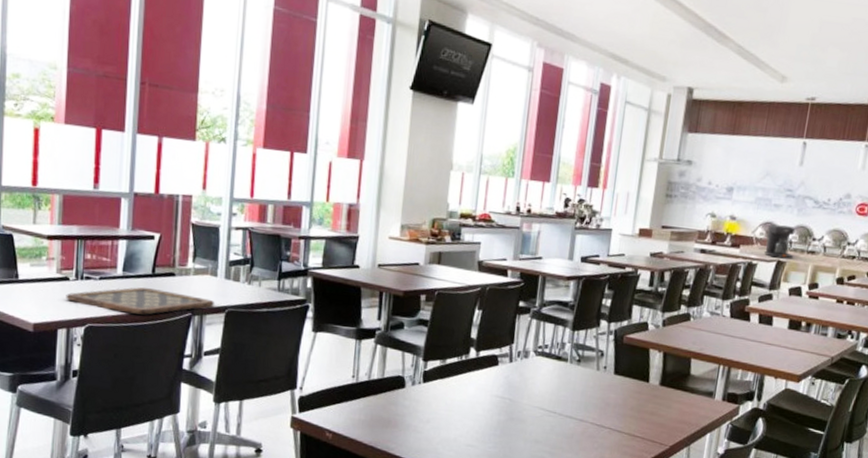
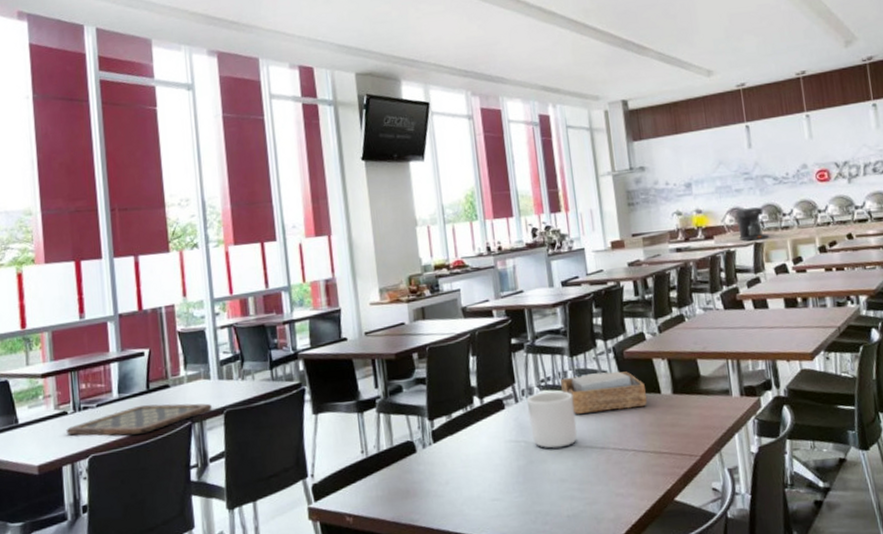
mug: none [518,357,566,413] -> present [526,391,577,449]
napkin holder: none [555,349,636,392] -> present [560,371,648,414]

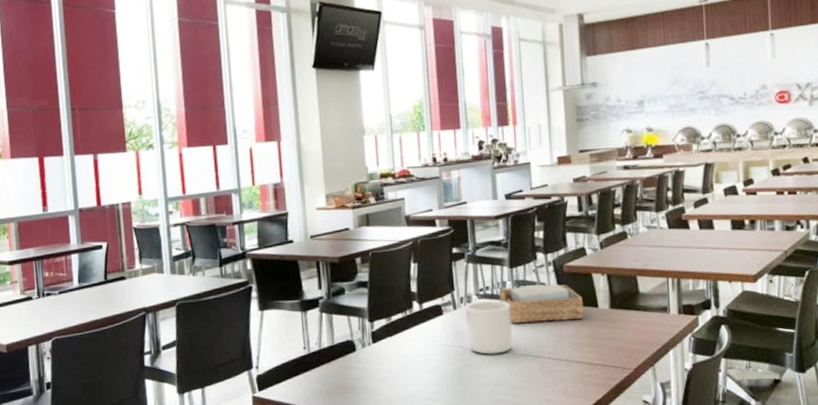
tray: present [66,403,212,436] -> none [31,294,165,322]
coffee maker: present [736,207,770,241] -> none [688,127,721,161]

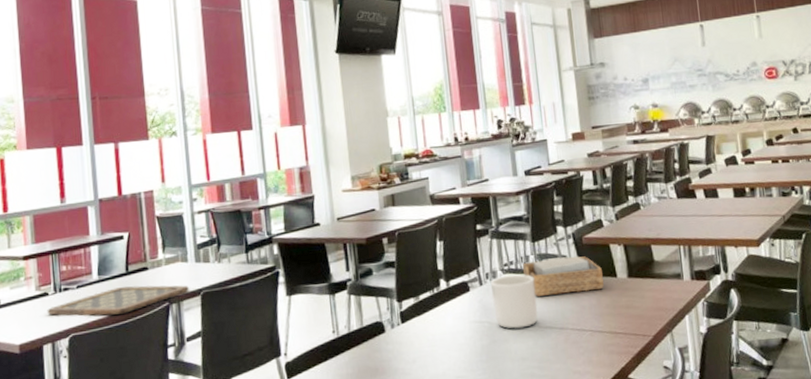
tray: none [31,294,165,322] -> present [47,285,189,316]

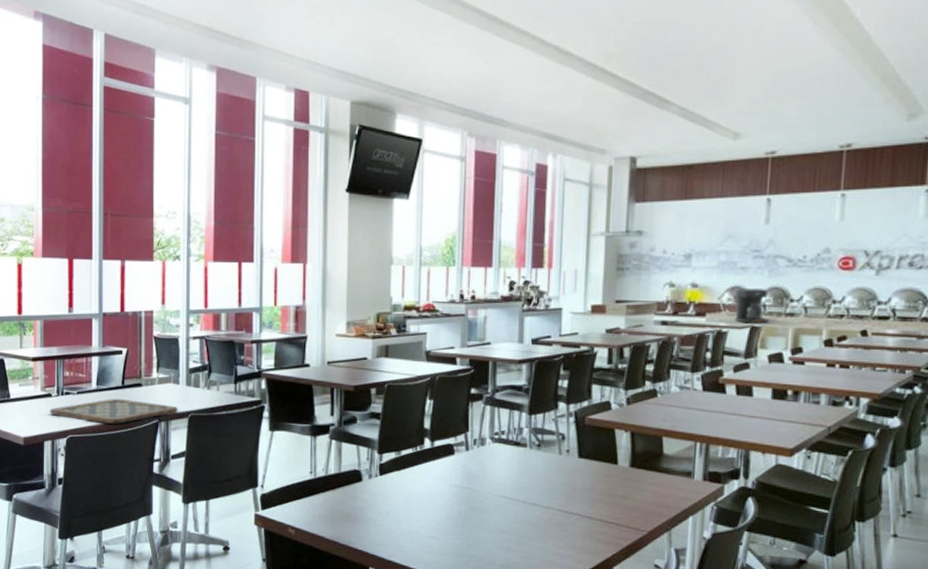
mug: present [490,274,538,329] -> none [477,444,526,501]
napkin holder: present [522,256,604,296] -> none [514,434,603,475]
coffee maker: none [690,102,721,134] -> present [735,288,770,324]

